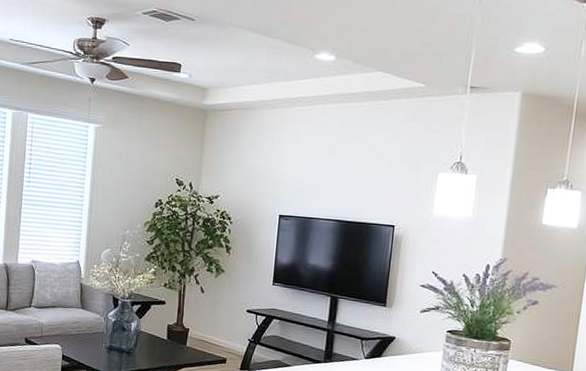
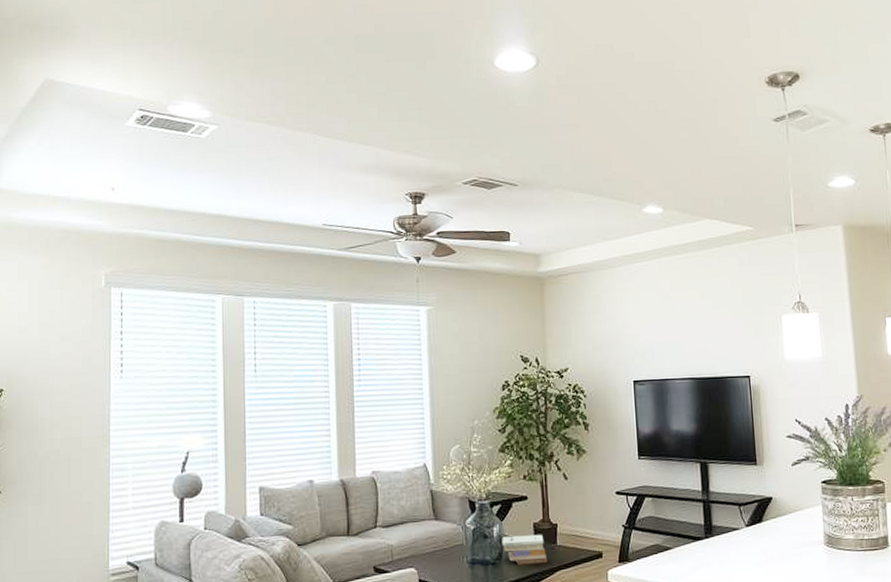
books: none [138,331,176,360] -> present [502,534,548,565]

